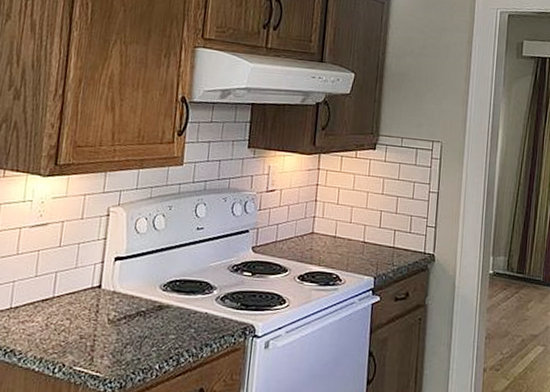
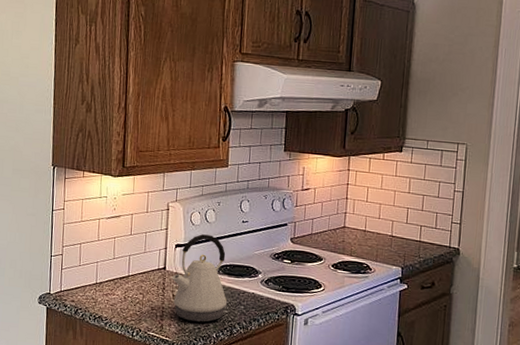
kettle: none [108,244,176,351] -> present [172,234,227,322]

